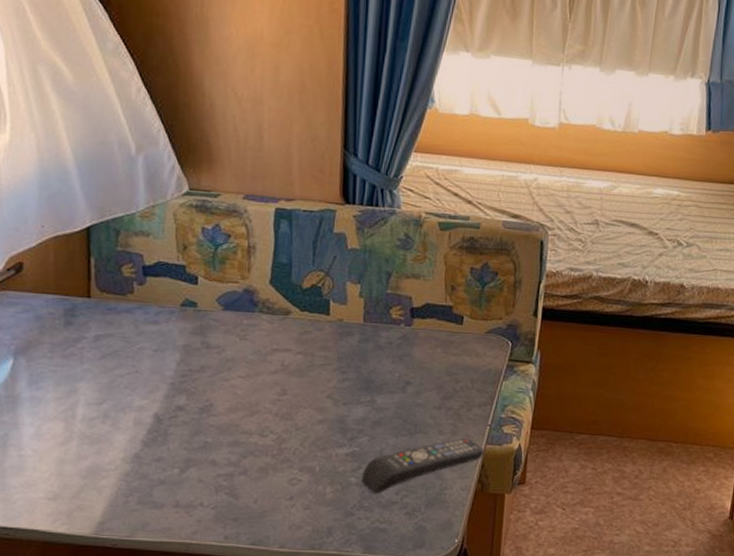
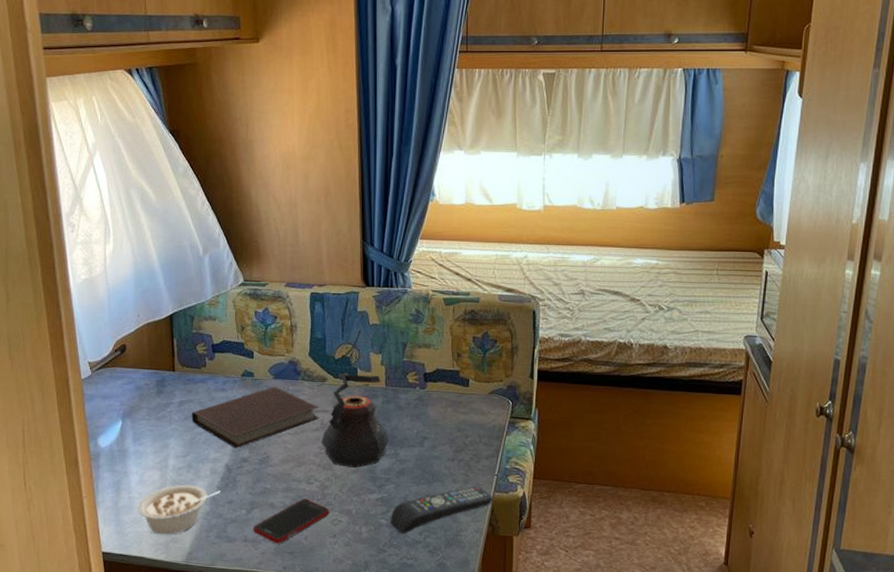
legume: none [30,438,146,502] -> present [137,484,221,535]
notebook: none [110,319,280,395] -> present [191,386,320,449]
cell phone: none [186,454,287,509] -> present [252,499,330,544]
teapot: none [281,305,365,418] -> present [322,373,389,468]

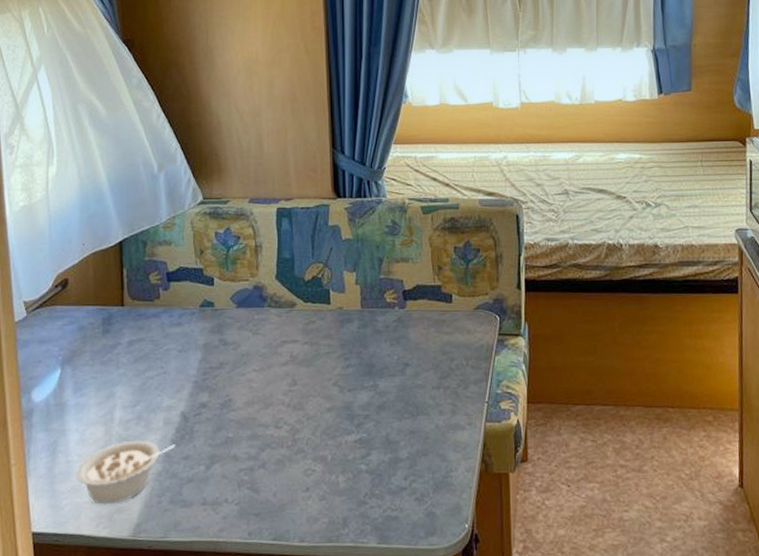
notebook: present [191,386,320,449] -> none [142,316,289,393]
cell phone: present [252,499,330,544] -> none [212,447,302,505]
teapot: present [322,373,389,468] -> none [291,296,367,406]
remote control: present [390,486,493,534] -> none [370,417,484,480]

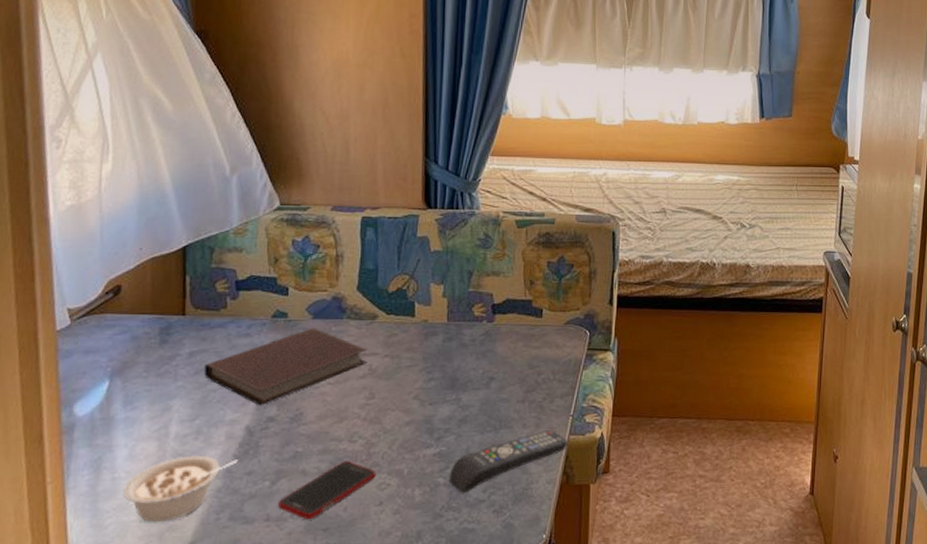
notebook: none [142,316,289,393] -> present [203,328,368,406]
cell phone: none [212,447,302,505] -> present [277,461,376,520]
remote control: none [370,417,484,480] -> present [448,430,568,493]

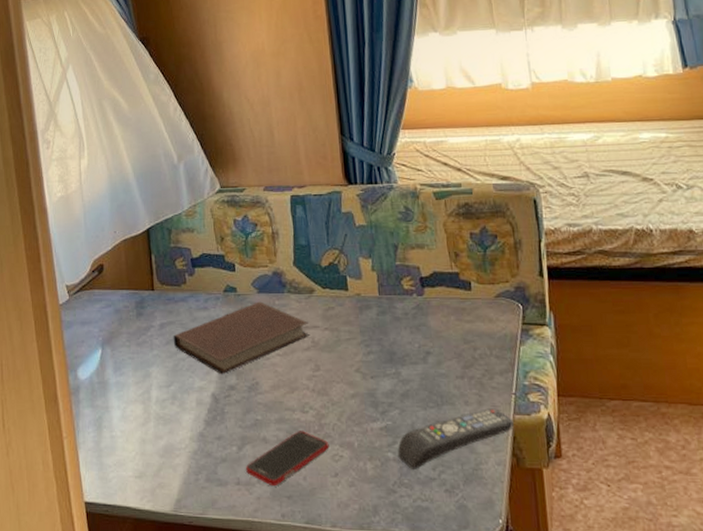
legume: present [123,455,238,523] -> none [120,419,208,480]

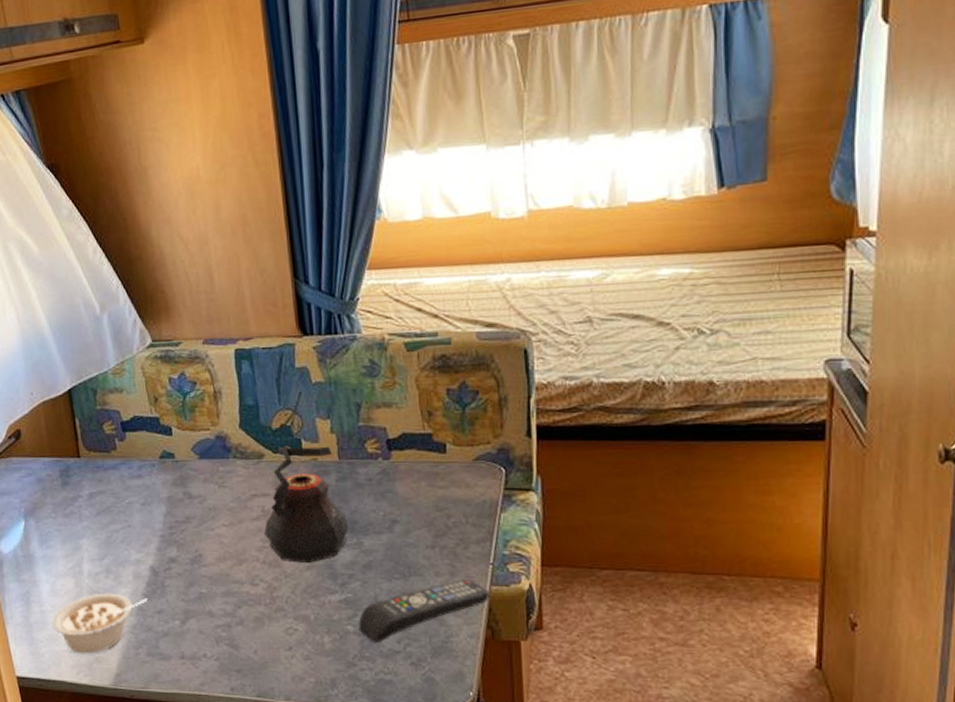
legume: none [120,419,208,480] -> present [51,593,147,654]
notebook: present [173,301,310,375] -> none [104,468,260,547]
cell phone: present [245,431,329,487] -> none [189,604,282,660]
teapot: none [314,282,388,392] -> present [264,446,349,564]

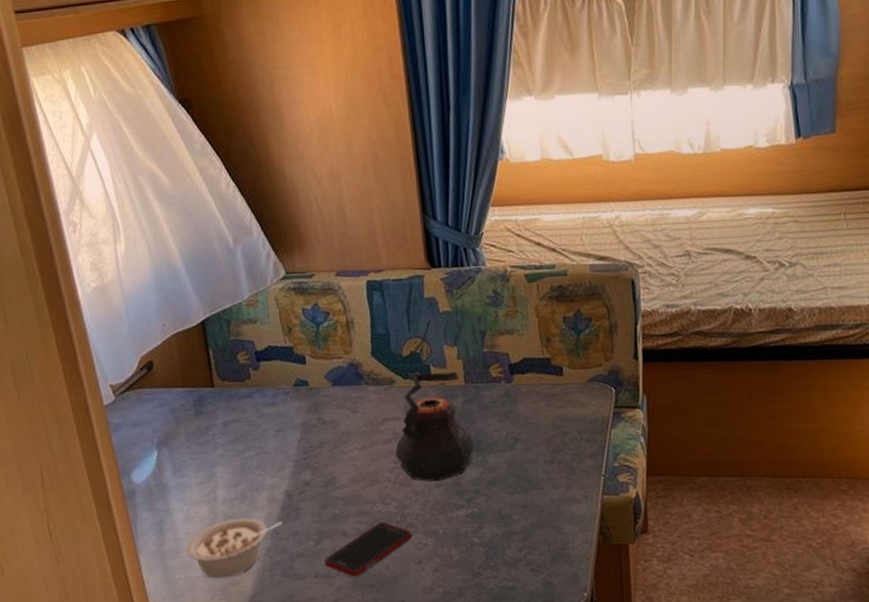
cell phone: none [189,604,282,660] -> present [324,522,413,577]
remote control: present [358,579,490,642] -> none [483,490,602,552]

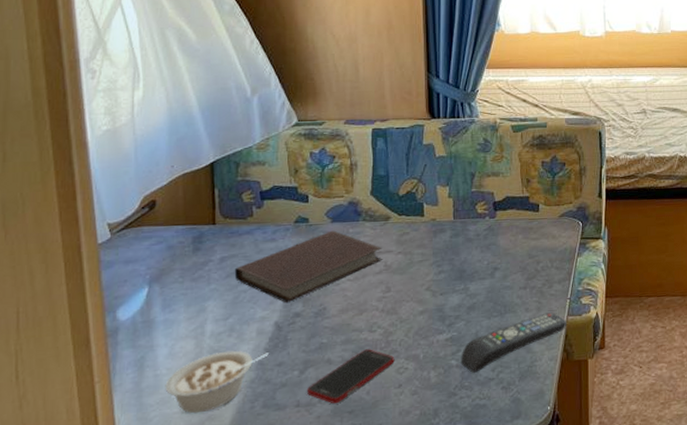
notebook: none [238,394,391,472] -> present [234,230,383,304]
teapot: present [395,371,475,482] -> none [385,208,458,309]
remote control: none [483,490,602,552] -> present [460,312,566,373]

